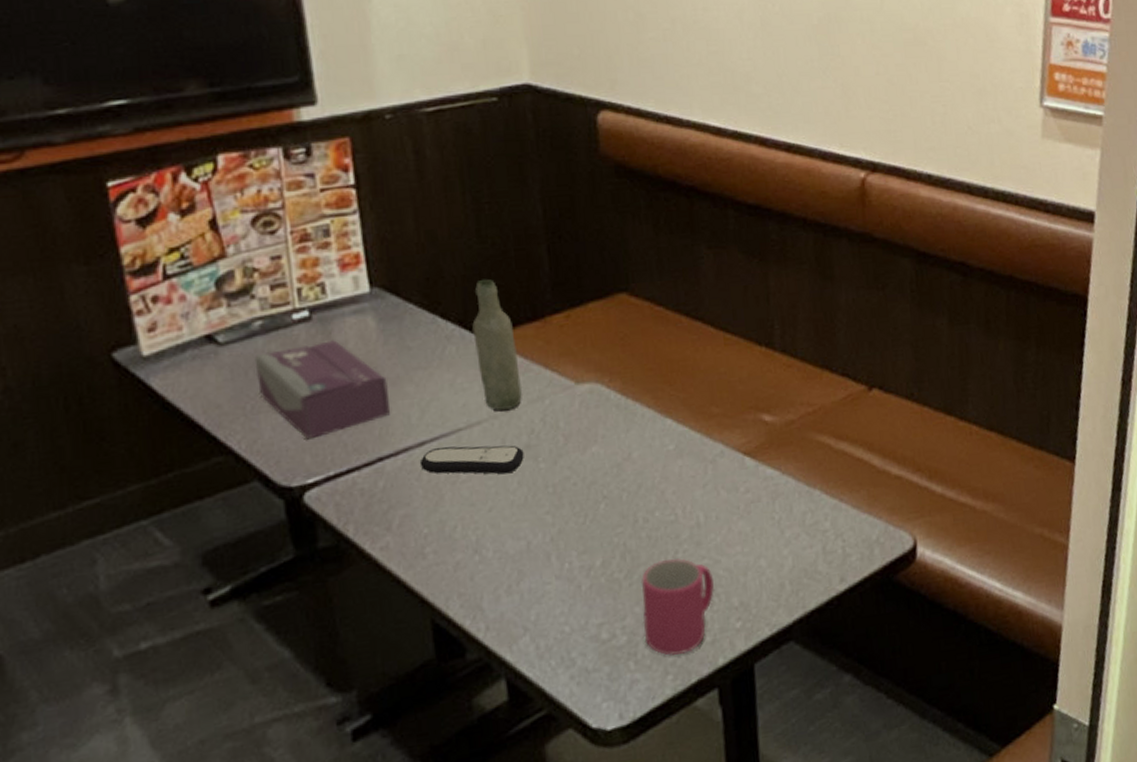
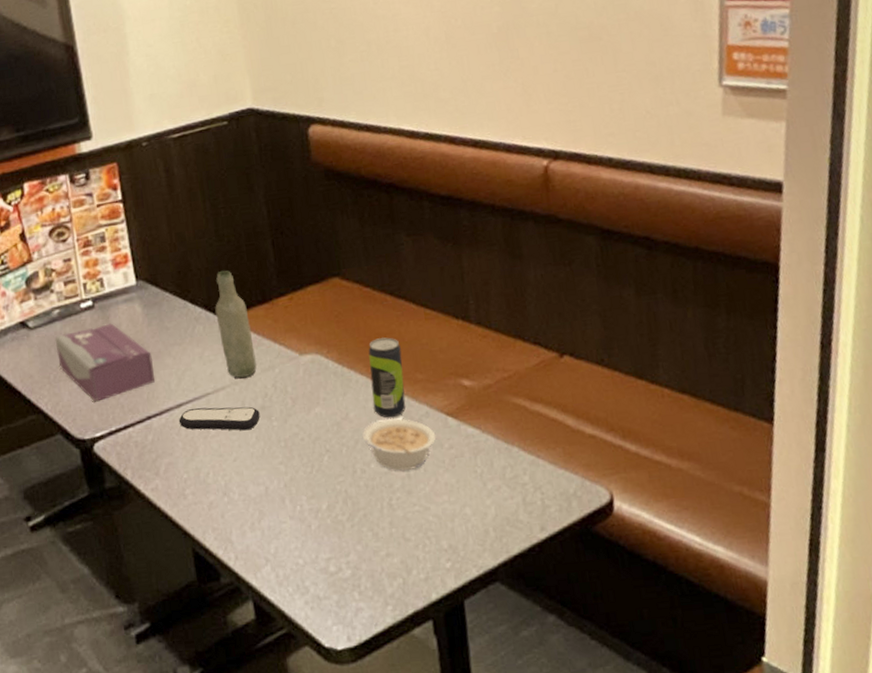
mug: present [640,558,714,656] -> none [361,505,425,589]
legume: none [646,458,731,519] -> present [362,418,436,471]
beverage can: none [657,365,699,459] -> present [368,337,406,418]

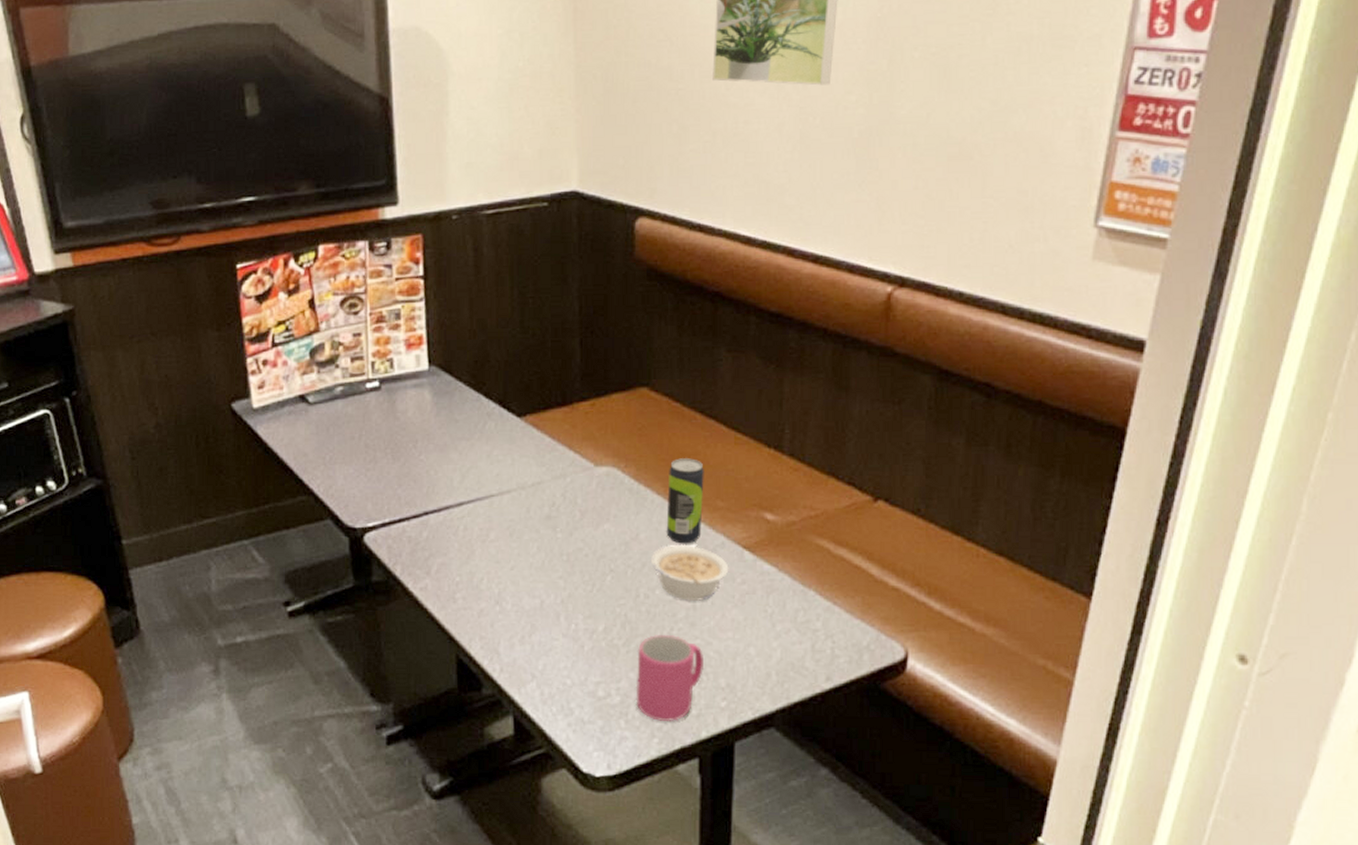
tissue box: present [55,323,156,402] -> none [335,407,438,490]
remote control: present [178,406,260,431] -> none [457,508,545,539]
bottle: present [215,270,257,378] -> none [510,365,547,482]
mug: none [361,505,425,589] -> present [636,635,703,721]

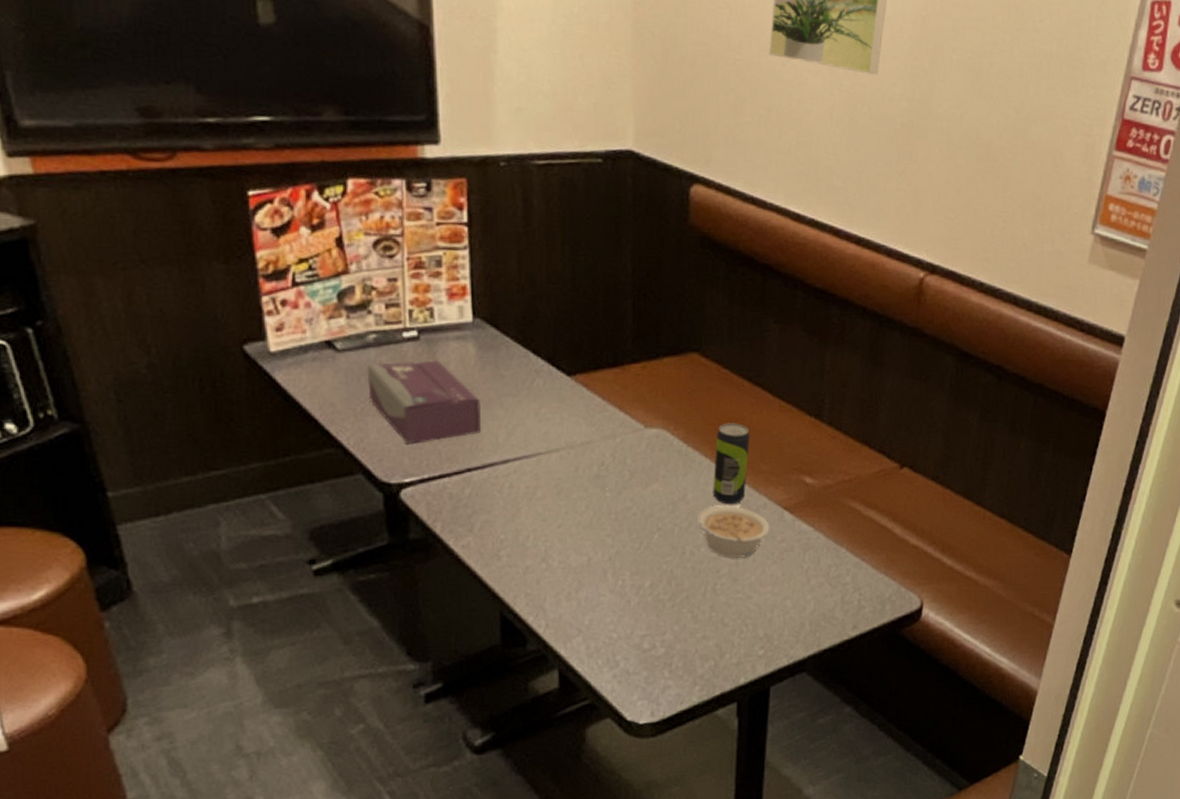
tissue box: none [335,407,438,490] -> present [367,359,482,444]
mug: present [636,635,703,721] -> none [680,590,744,670]

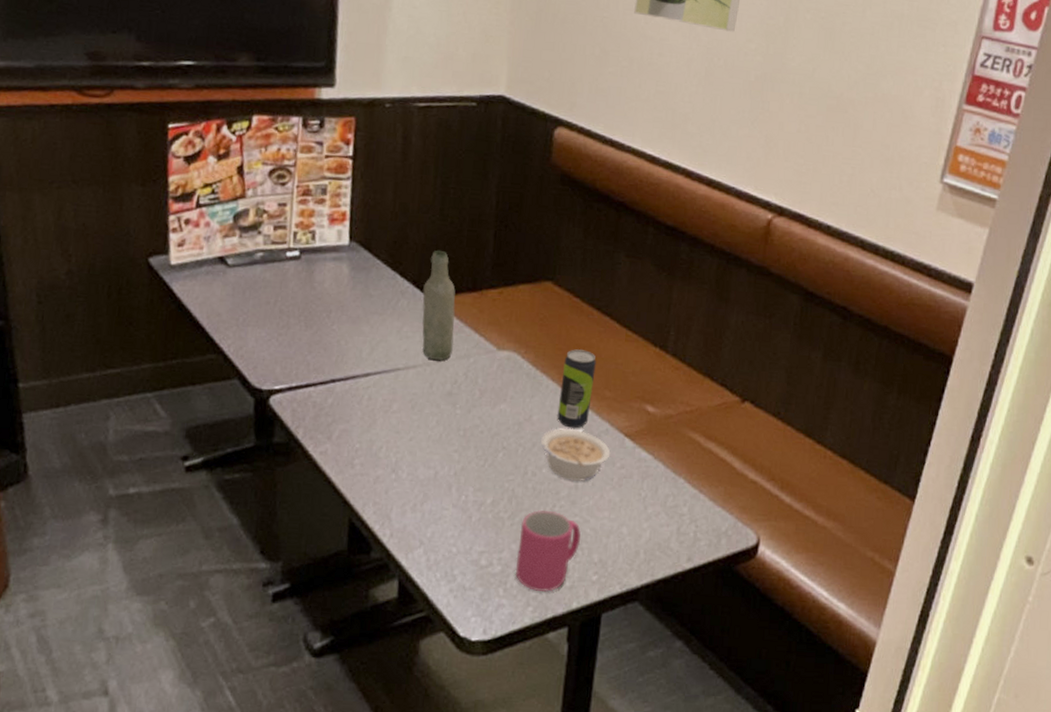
tissue box: present [367,359,482,444] -> none [250,277,350,354]
bottle: none [560,323,597,442] -> present [422,250,456,360]
mug: none [680,590,744,670] -> present [516,510,581,592]

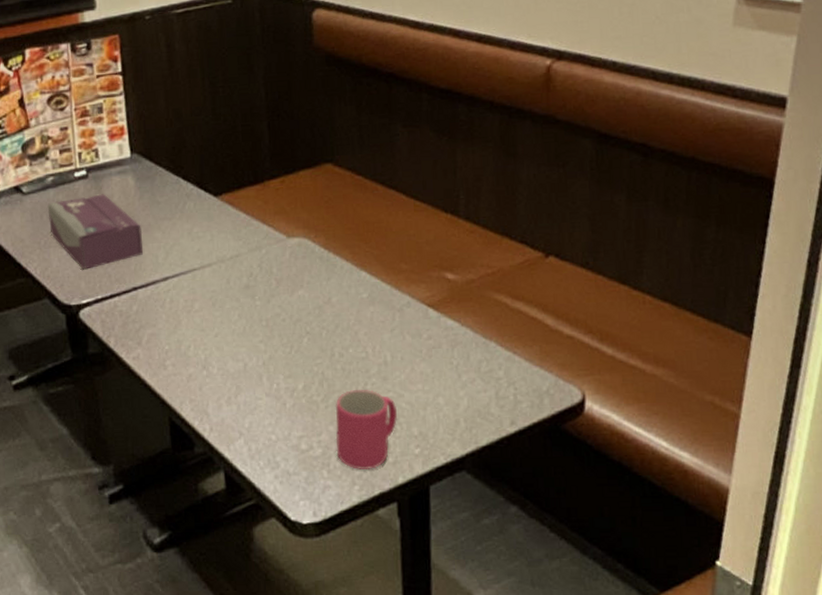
tissue box: none [250,277,350,354] -> present [47,193,144,270]
bottle: present [422,250,456,360] -> none [207,149,244,256]
legume: present [540,428,611,482] -> none [342,305,416,357]
beverage can: present [557,349,596,429] -> none [355,226,389,305]

